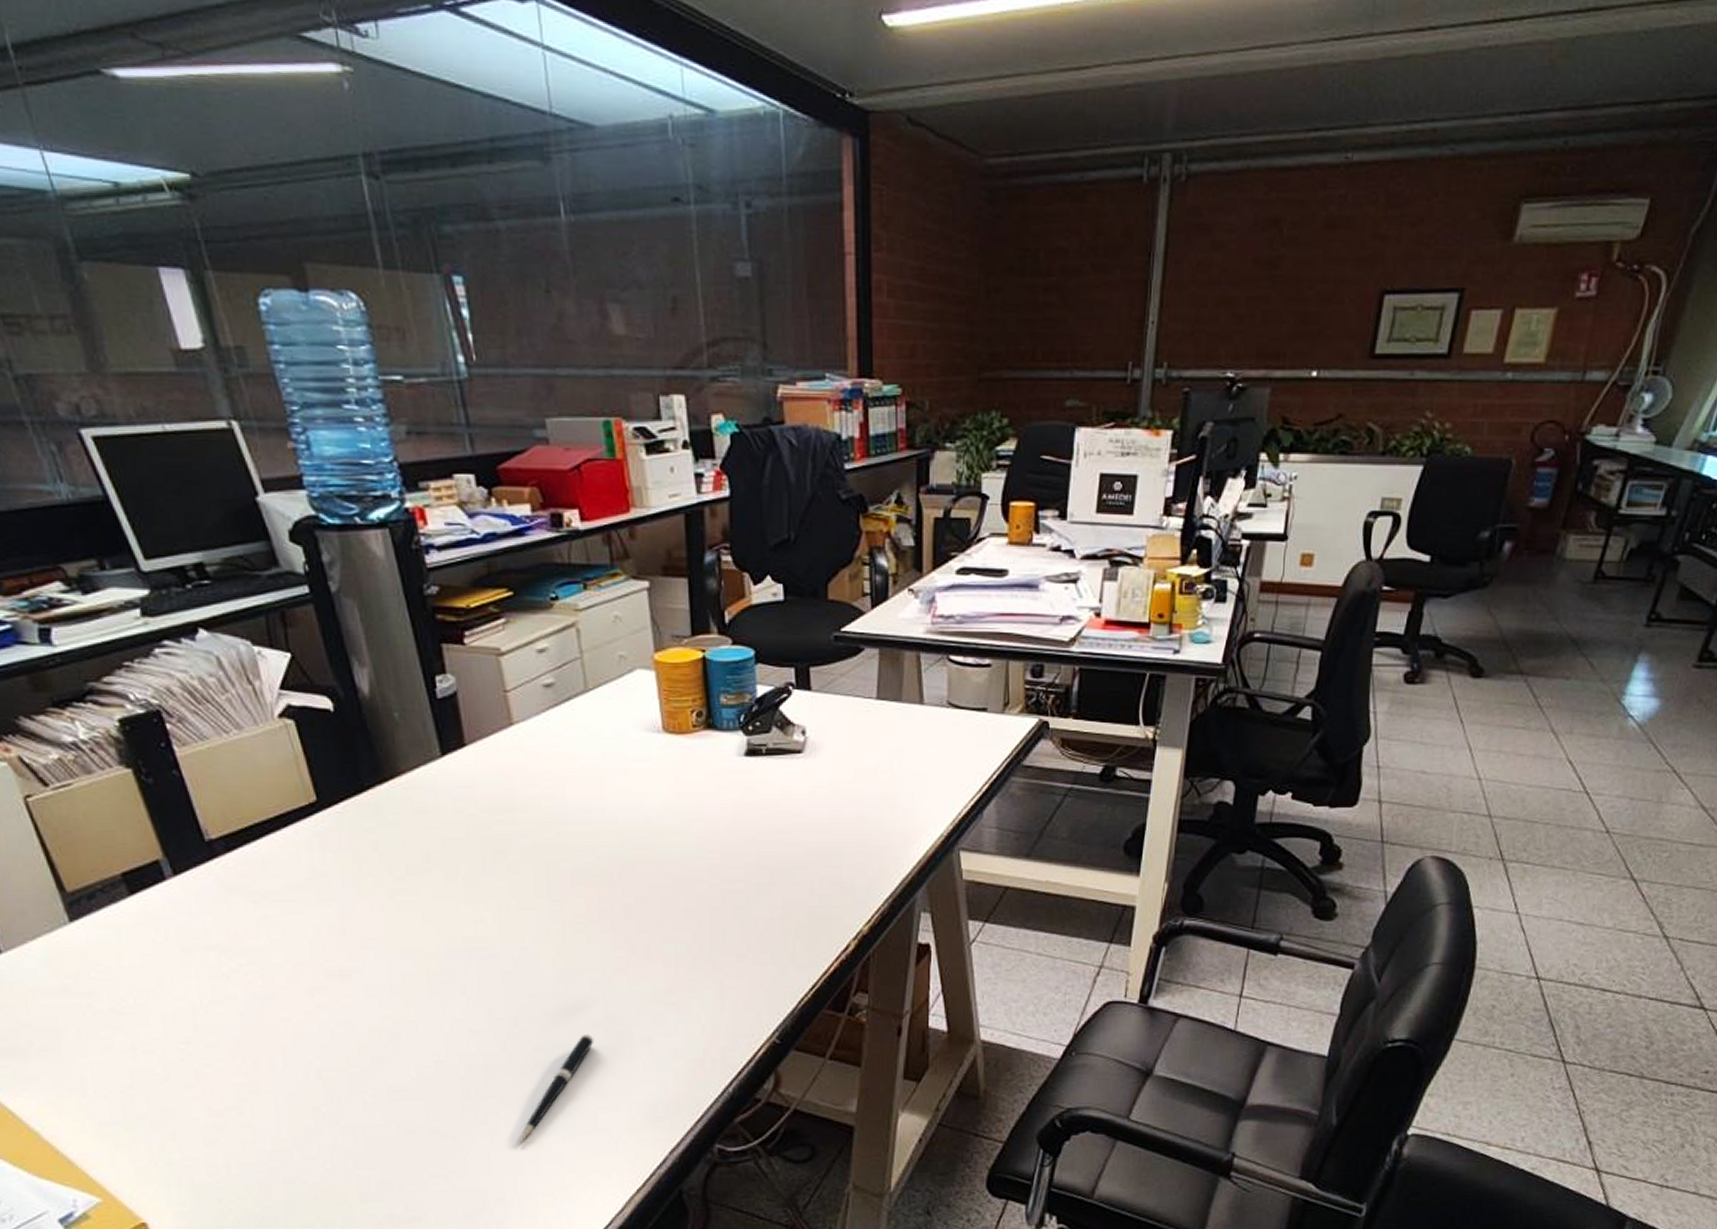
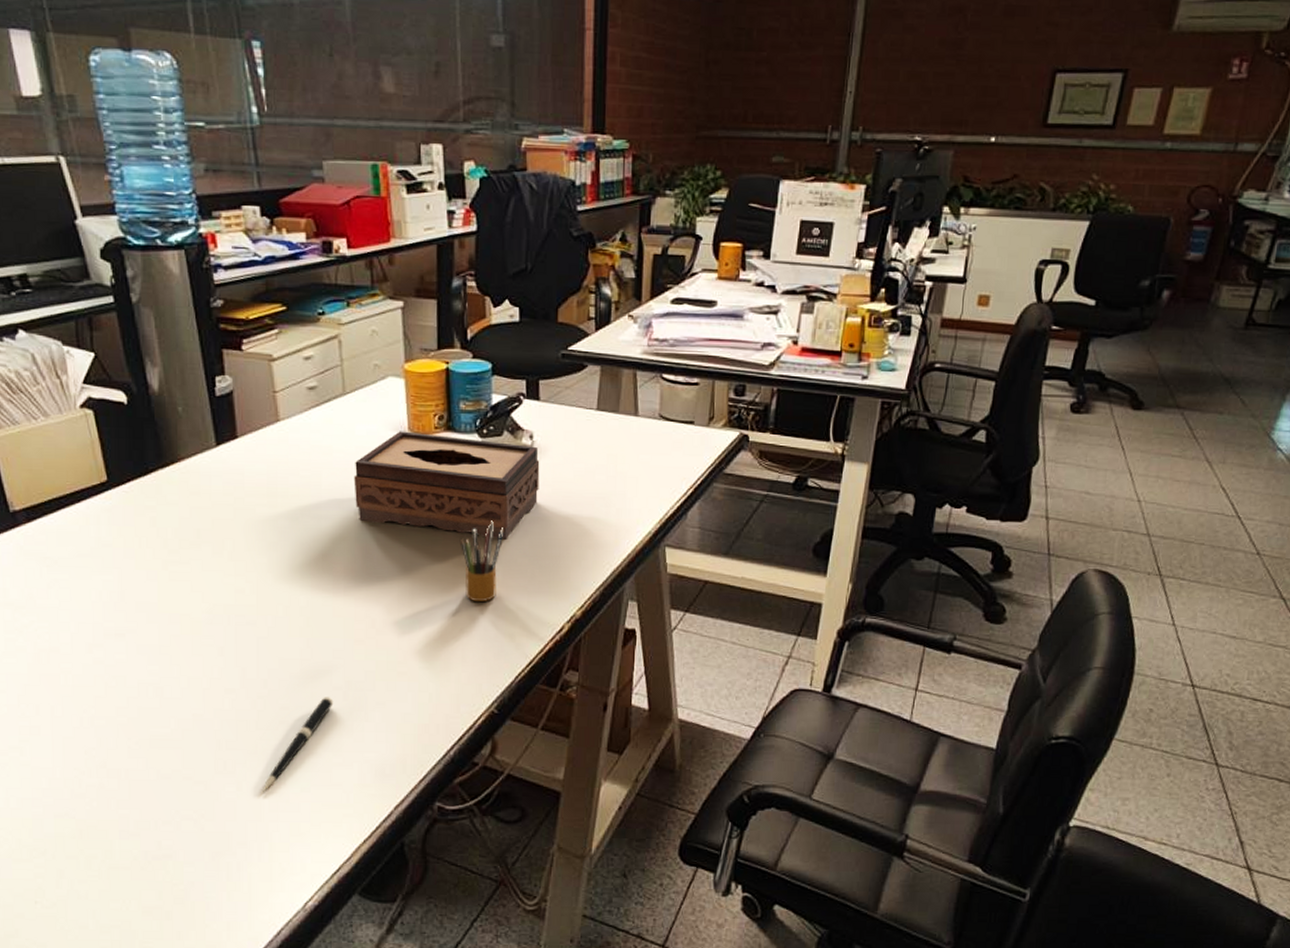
tissue box: none [603,731,815,850] -> present [354,431,540,540]
pencil box: none [729,827,778,922] -> present [461,519,504,602]

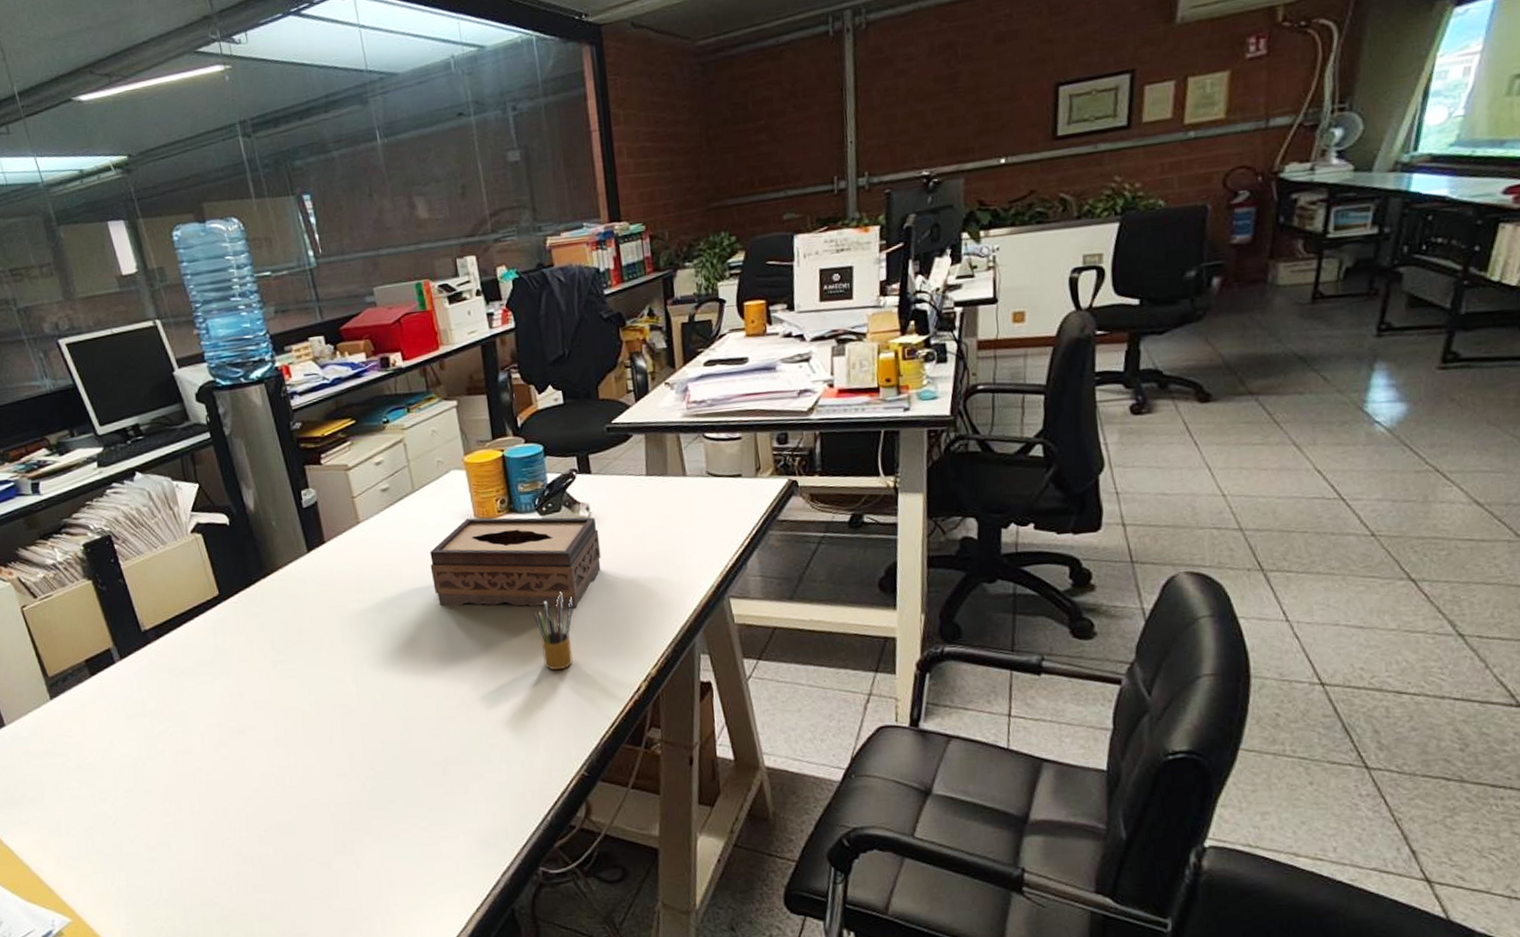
pen: present [261,697,334,793] -> none [378,773,435,869]

